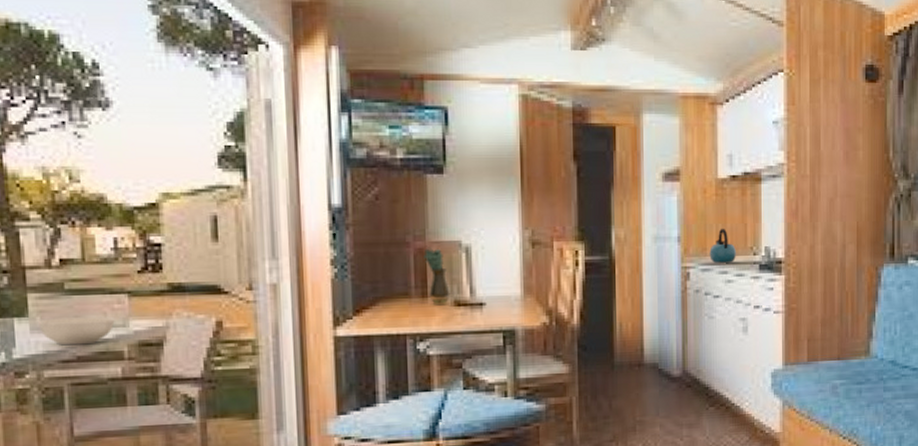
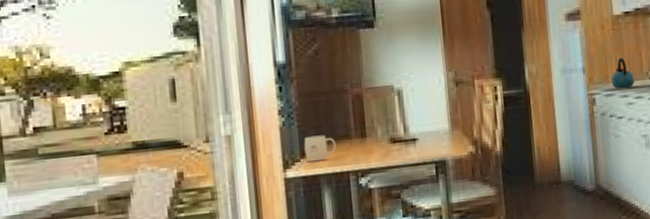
bowl: present [37,316,115,346] -> none [14,176,85,206]
mug: none [357,291,394,321] -> present [304,135,337,163]
vase: present [424,245,450,306] -> none [361,91,387,144]

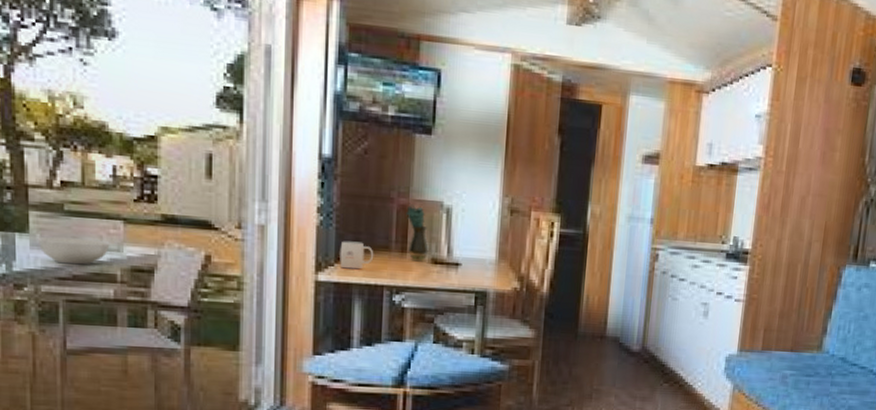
bowl: none [14,176,85,206] -> present [37,236,110,265]
vase: none [361,91,387,144] -> present [406,203,429,262]
kettle: present [611,57,635,90] -> none [679,214,707,250]

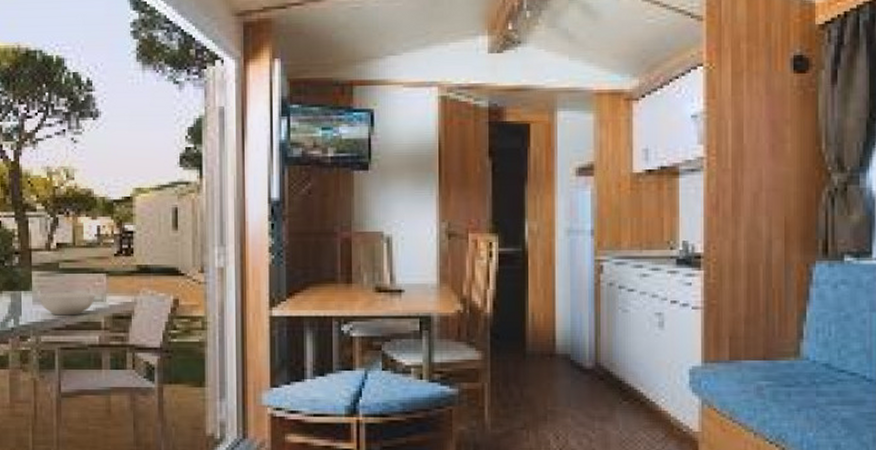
mug: present [339,241,374,270] -> none [291,276,322,303]
vase: present [406,203,429,262] -> none [349,236,372,291]

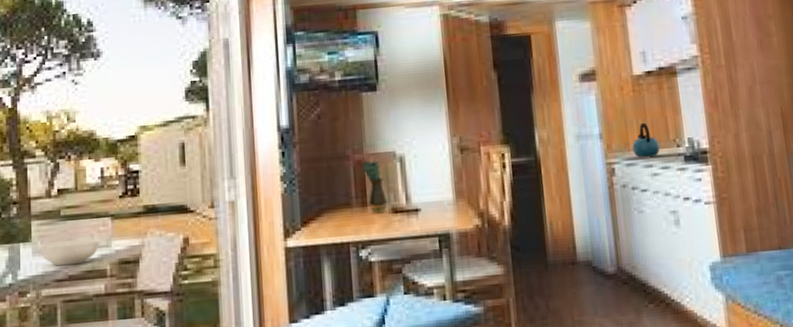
vase: none [349,236,372,291] -> present [362,158,388,214]
kettle: none [624,222,653,258] -> present [632,122,661,158]

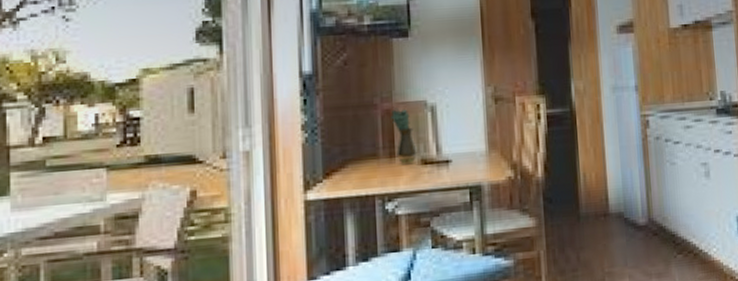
bowl: present [38,238,100,266] -> none [18,191,93,223]
kettle: present [632,122,661,158] -> none [667,75,694,111]

